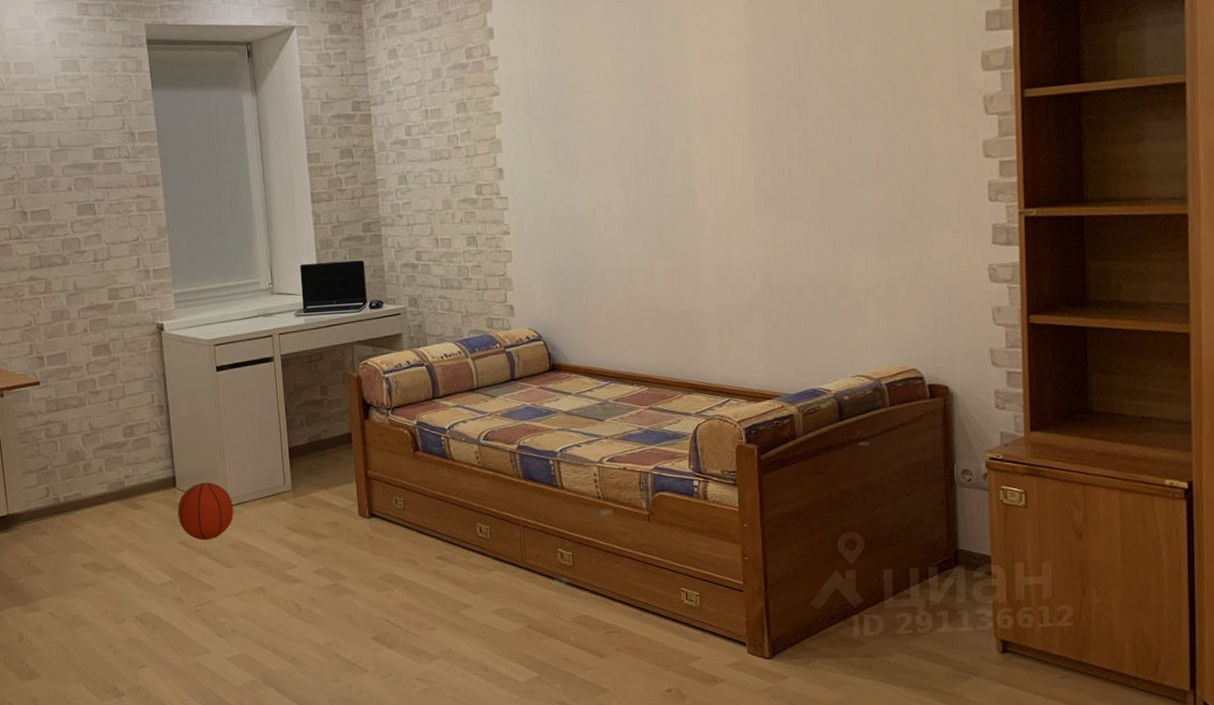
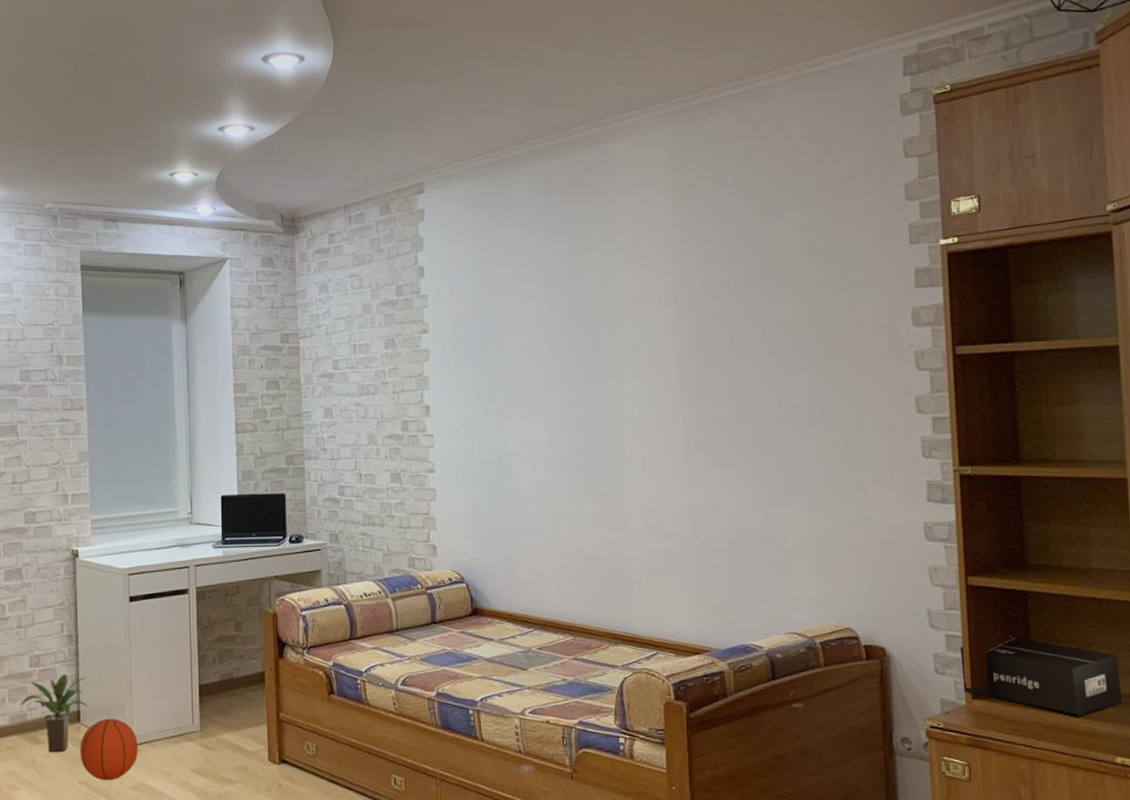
potted plant: none [117,441,184,516] -> present [21,673,89,752]
box: none [1020,370,1174,445] -> present [959,636,1123,718]

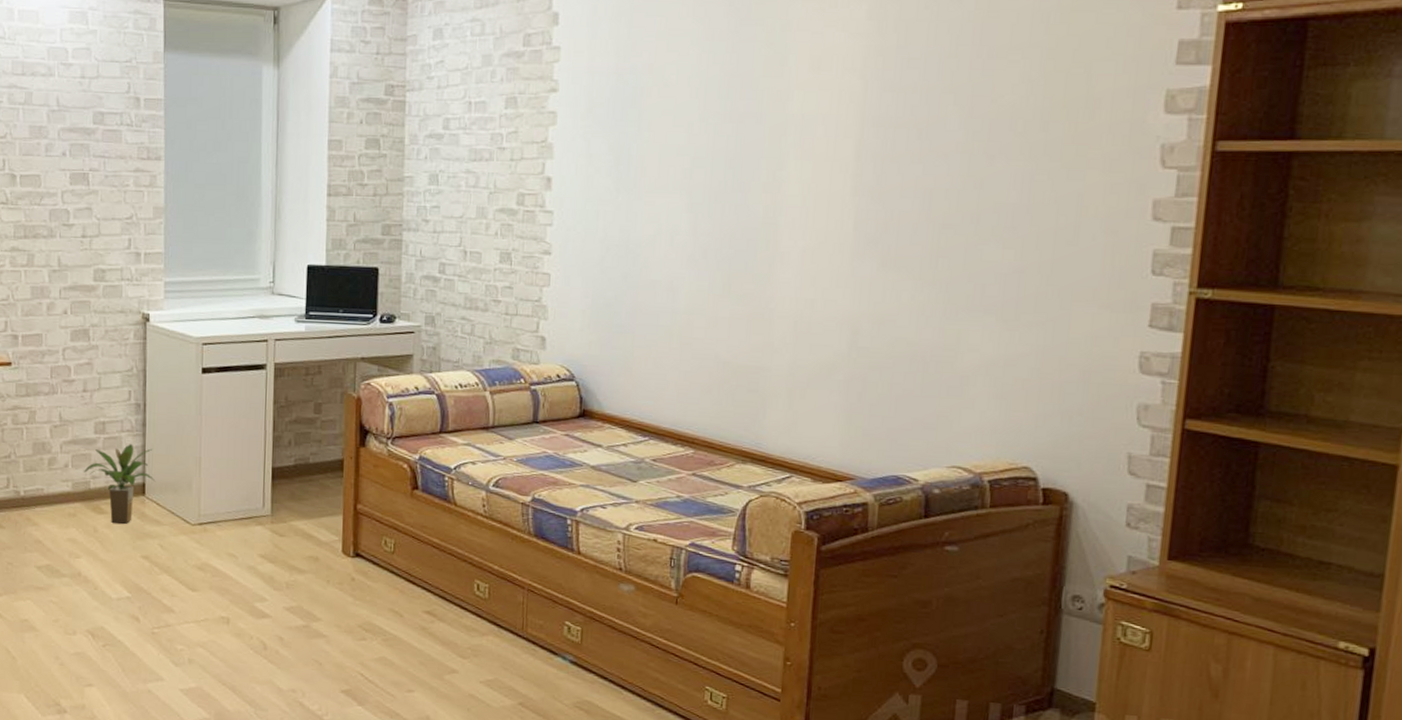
basketball: present [80,718,138,781] -> none [143,493,204,558]
box: present [959,636,1123,718] -> none [1159,492,1364,593]

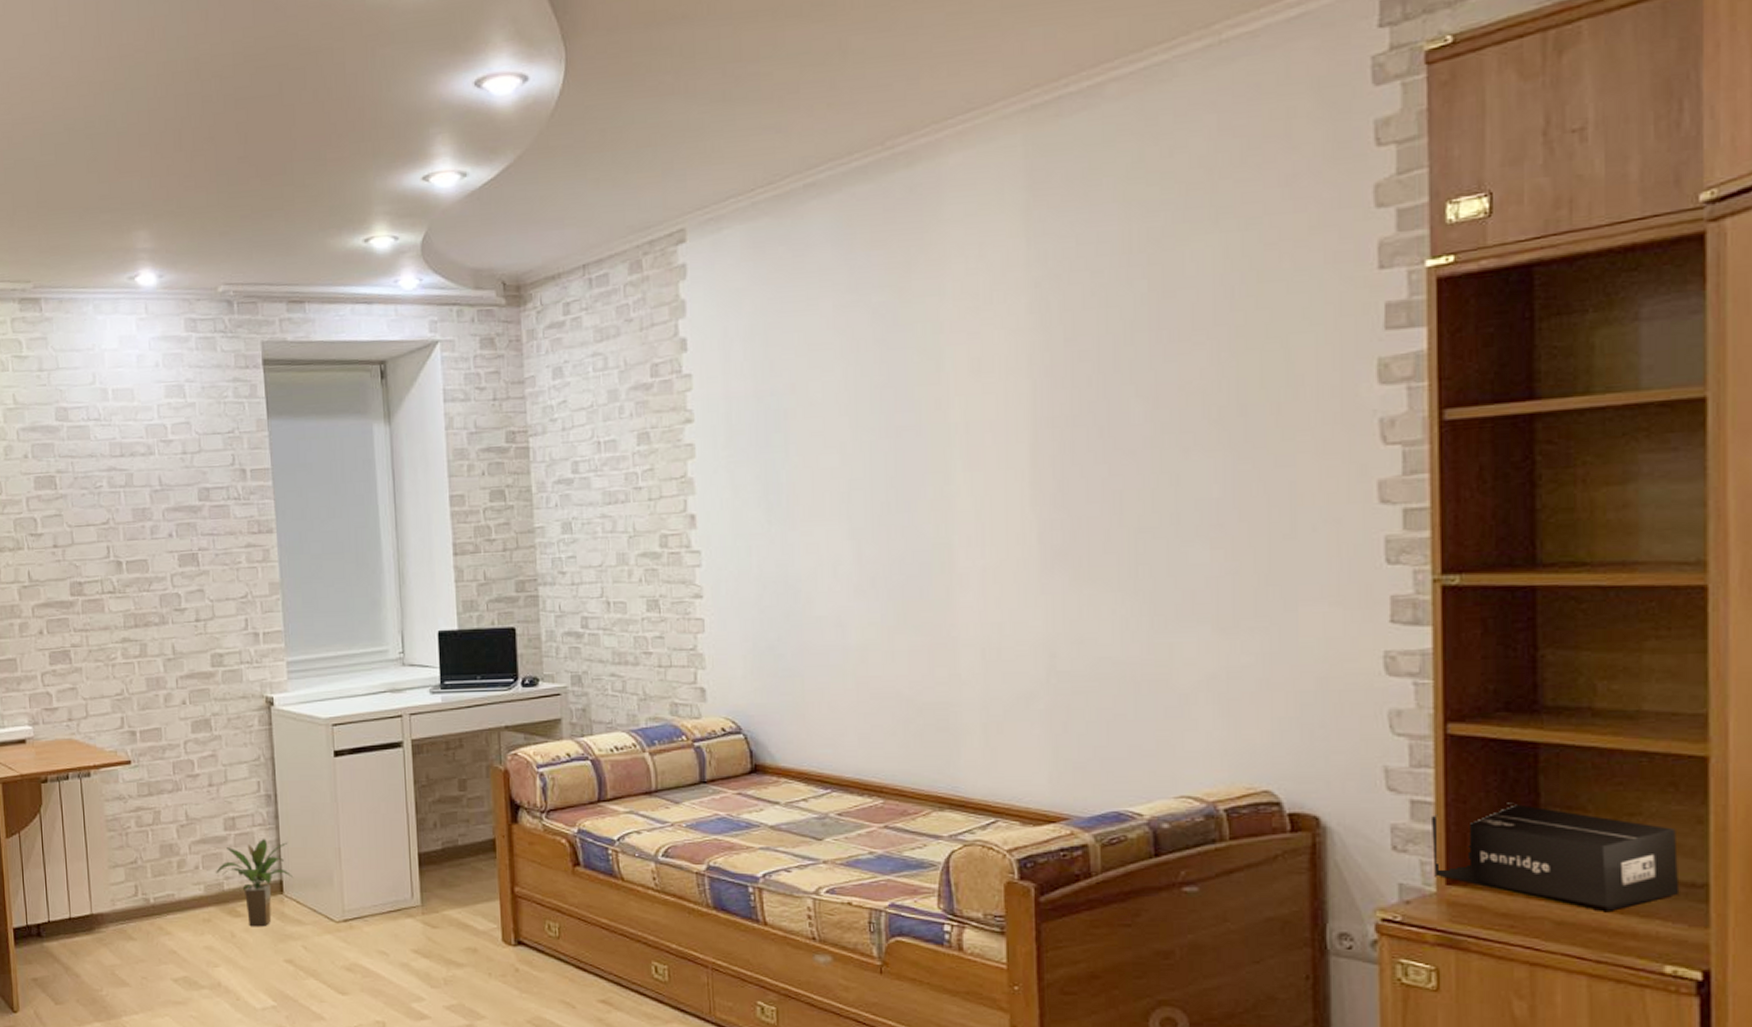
box: none [1159,492,1364,593] -> present [1430,802,1680,913]

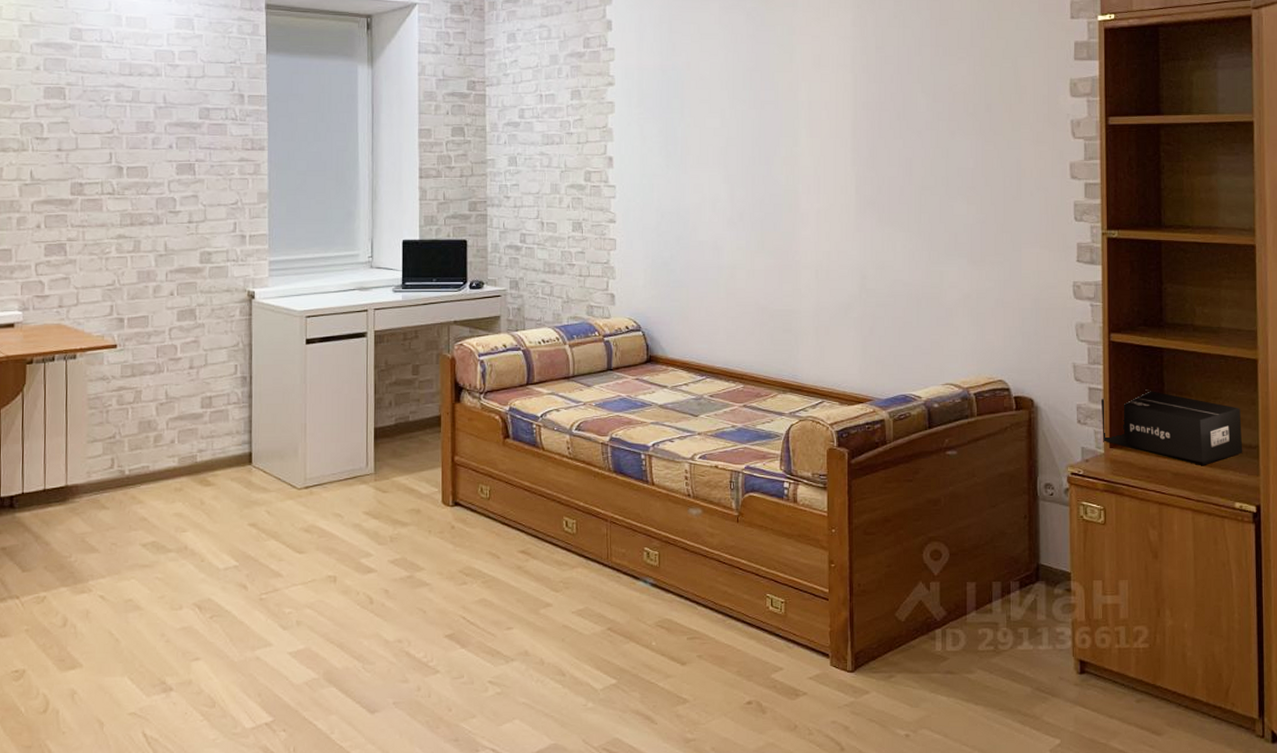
potted plant: present [216,838,293,926] -> none [190,415,261,494]

